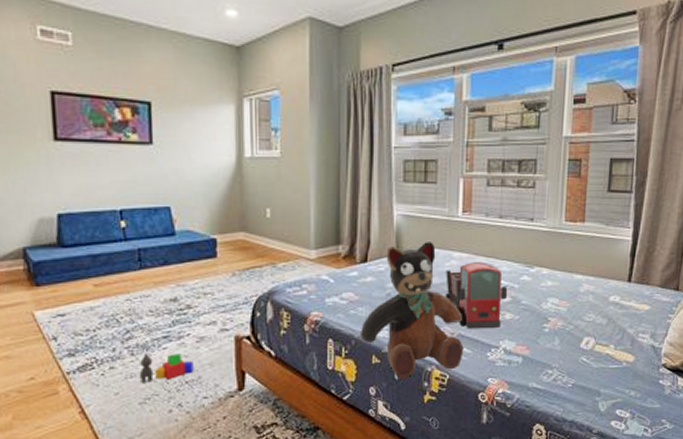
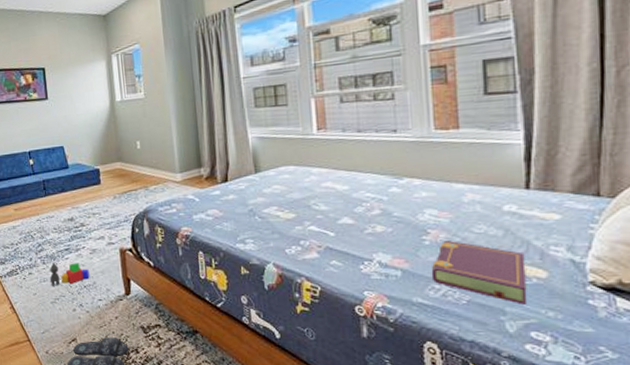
stuffed animal: present [359,242,464,379] -> none [227,160,334,289]
toy truck: present [445,262,508,329] -> none [306,176,376,242]
book: none [546,327,620,386] -> present [431,239,528,305]

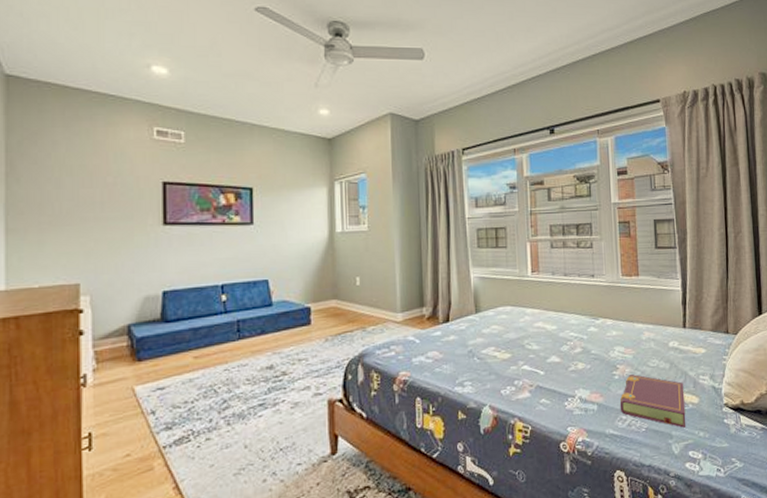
toy blocks: present [49,262,90,286] -> none [234,420,288,453]

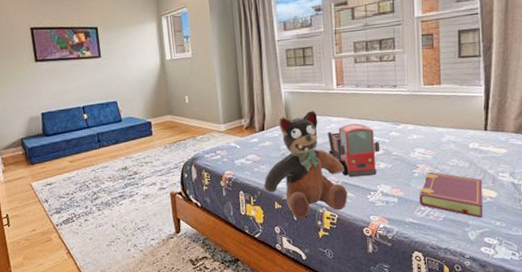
stuffed animal: none [445,300,543,433] -> present [263,111,348,219]
toy truck: none [521,316,578,381] -> present [327,123,380,178]

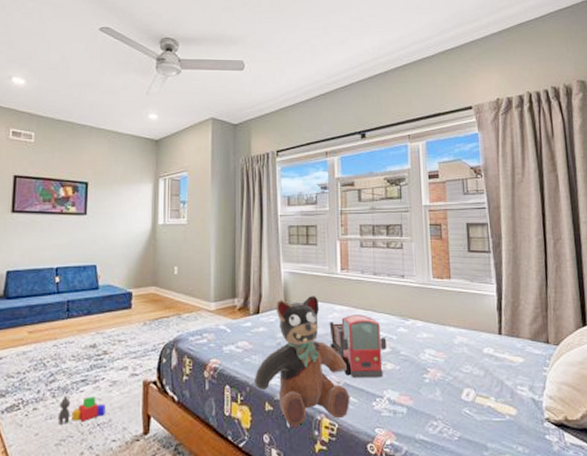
toy blocks: none [105,207,143,230] -> present [57,395,106,424]
book: present [419,171,483,218] -> none [430,378,503,440]

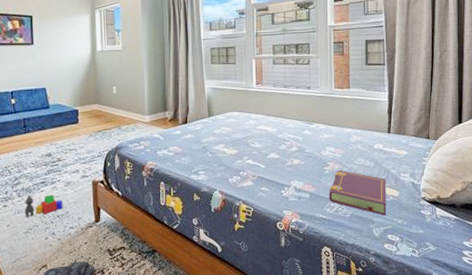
stuffed animal: present [253,296,350,426] -> none [183,107,263,212]
toy truck: present [329,315,387,379] -> none [246,121,294,173]
book: none [430,378,503,440] -> present [329,169,387,216]

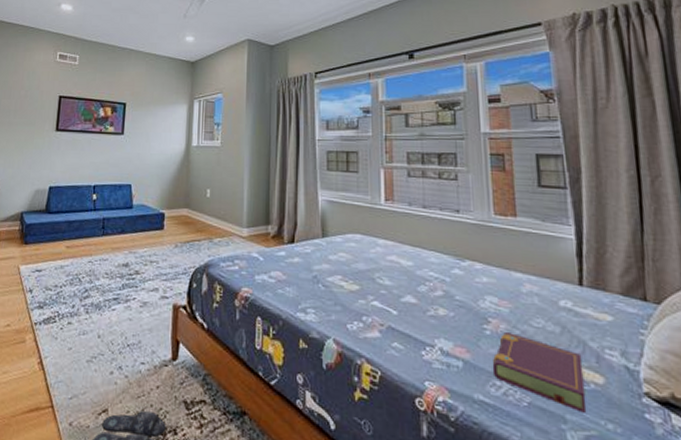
toy blocks: present [24,194,63,217] -> none [90,312,136,341]

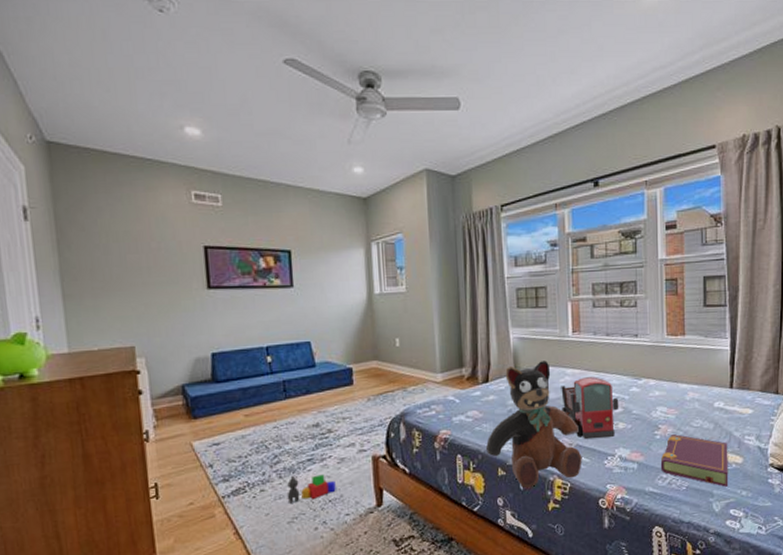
toy blocks: none [90,312,136,341] -> present [287,474,336,503]
stuffed animal: none [287,227,395,369] -> present [485,361,582,489]
toy truck: none [371,250,439,325] -> present [561,377,619,440]

